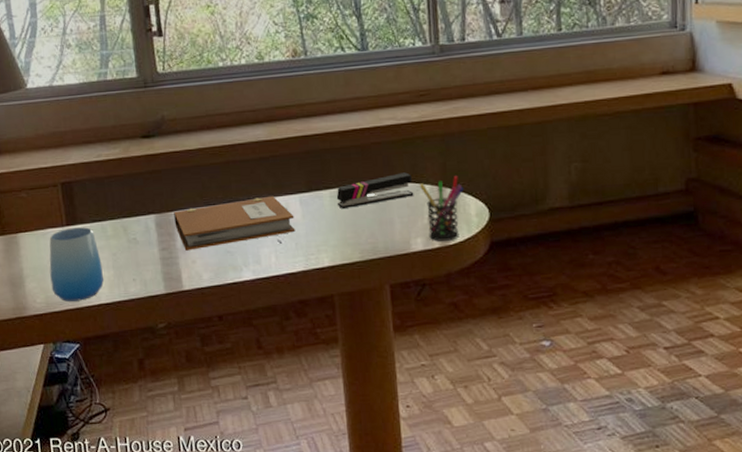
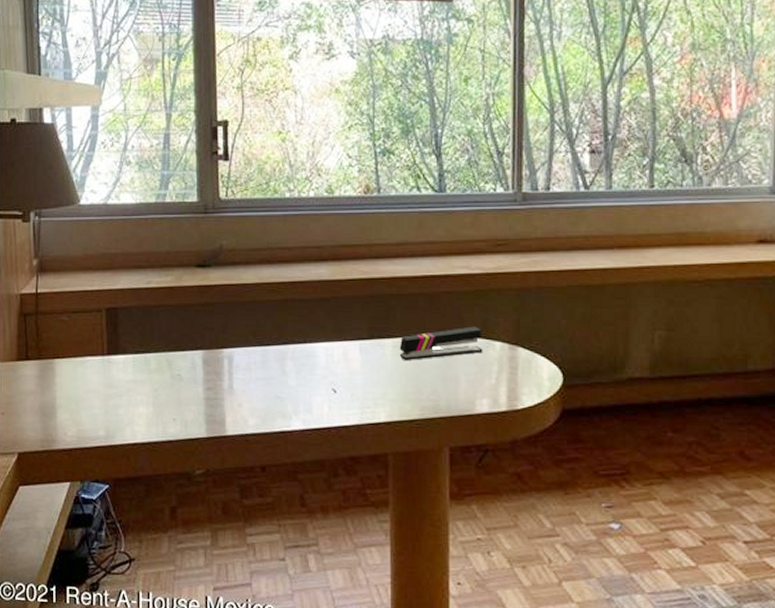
cup: present [49,227,104,302] -> none [85,357,141,438]
notebook: present [174,195,296,251] -> none [223,340,352,393]
pen holder: present [420,176,464,241] -> none [490,335,538,405]

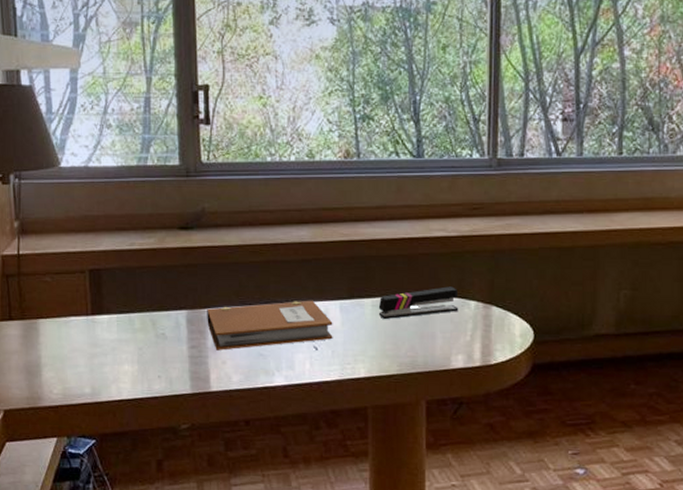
notebook: none [223,340,352,393] -> present [207,300,333,350]

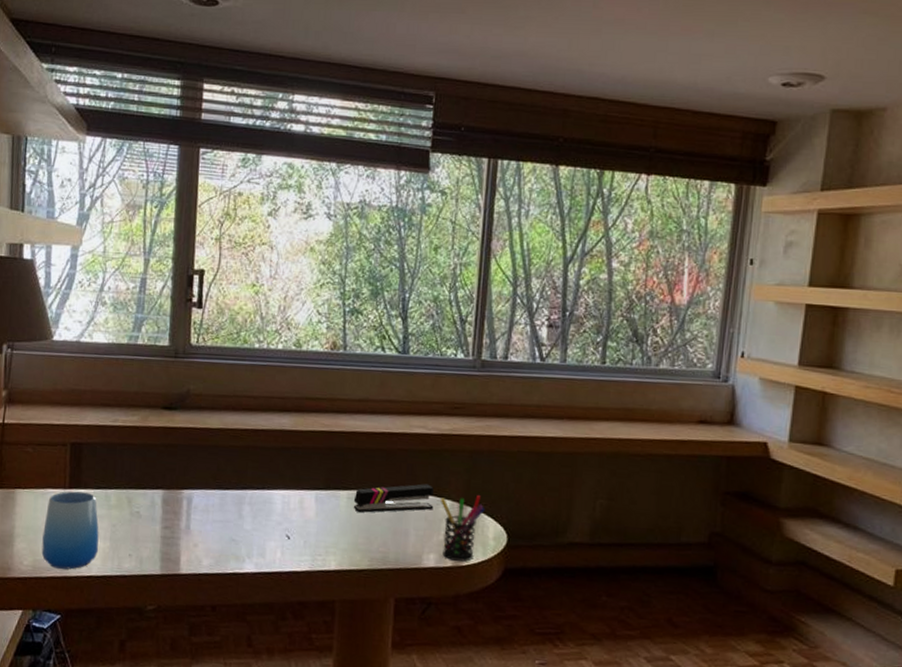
cup: none [70,317,126,395] -> present [41,491,99,570]
notebook: present [207,300,333,350] -> none [182,488,307,533]
pen holder: none [465,294,510,360] -> present [441,495,485,562]

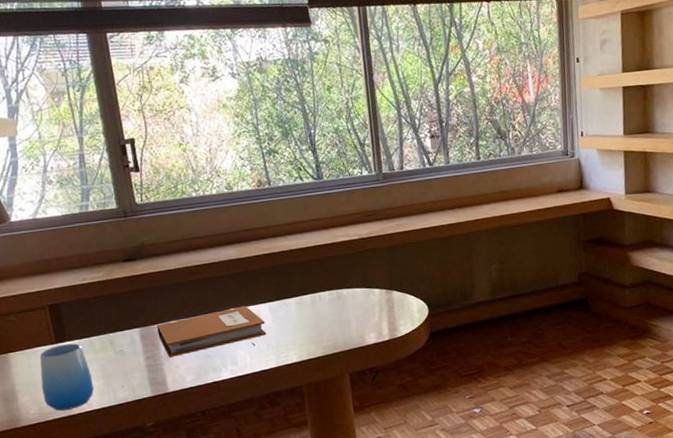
notebook: none [182,488,307,533] -> present [157,305,267,358]
stapler: present [353,483,434,513] -> none [301,280,366,313]
pen holder: present [441,495,485,562] -> none [371,280,407,335]

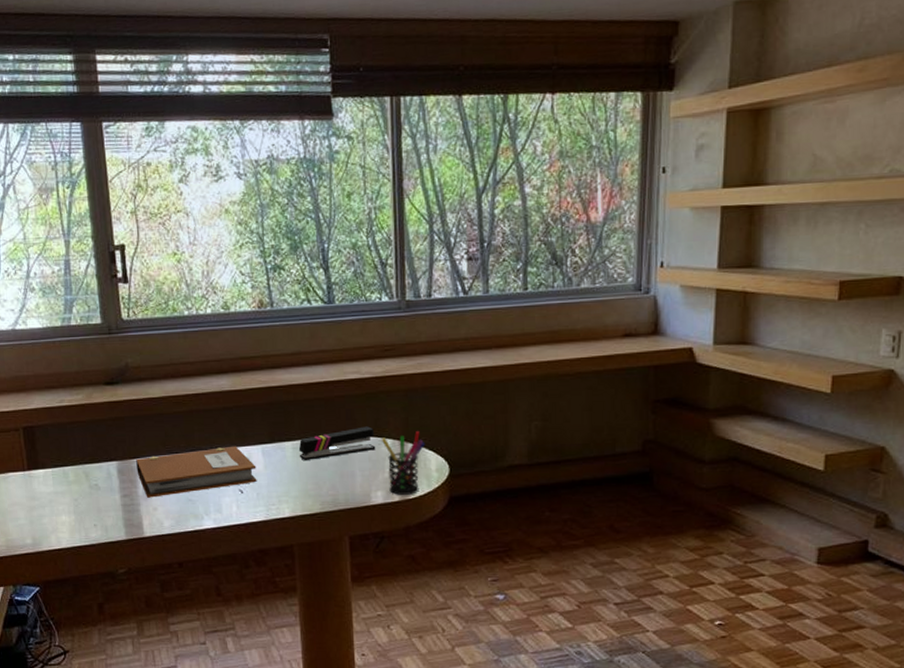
cup: present [39,343,94,411] -> none [10,472,65,545]
stapler: none [301,280,366,313] -> present [298,426,376,460]
pen holder: none [371,280,407,335] -> present [382,431,426,495]

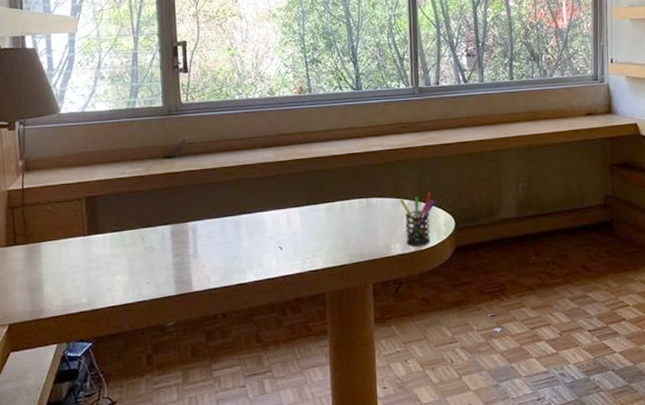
notebook: present [136,446,257,498] -> none [188,208,295,257]
stapler: present [298,426,376,460] -> none [330,189,395,219]

